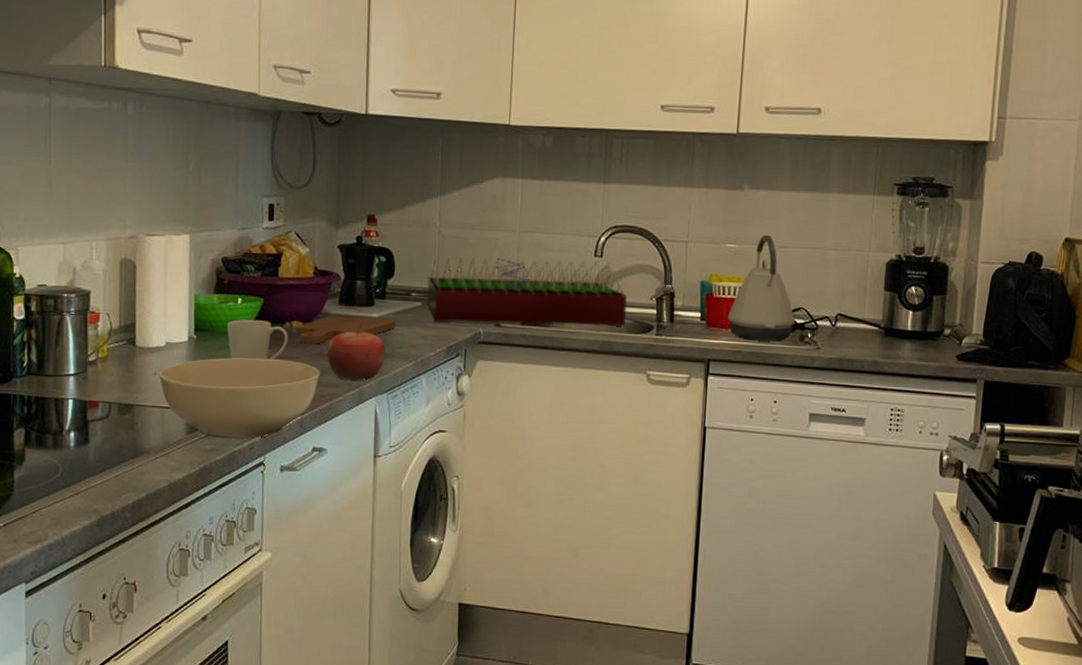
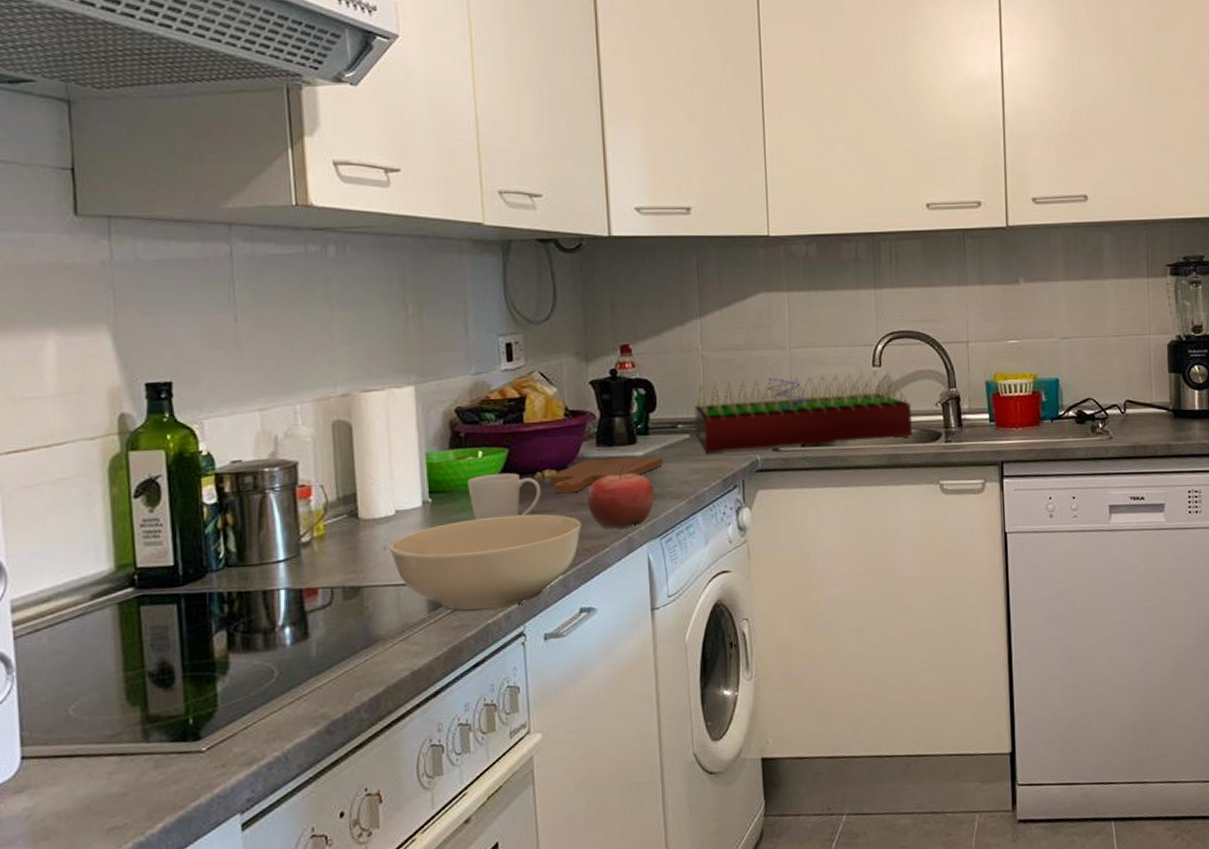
kettle: present [728,235,795,342] -> none [1017,328,1085,437]

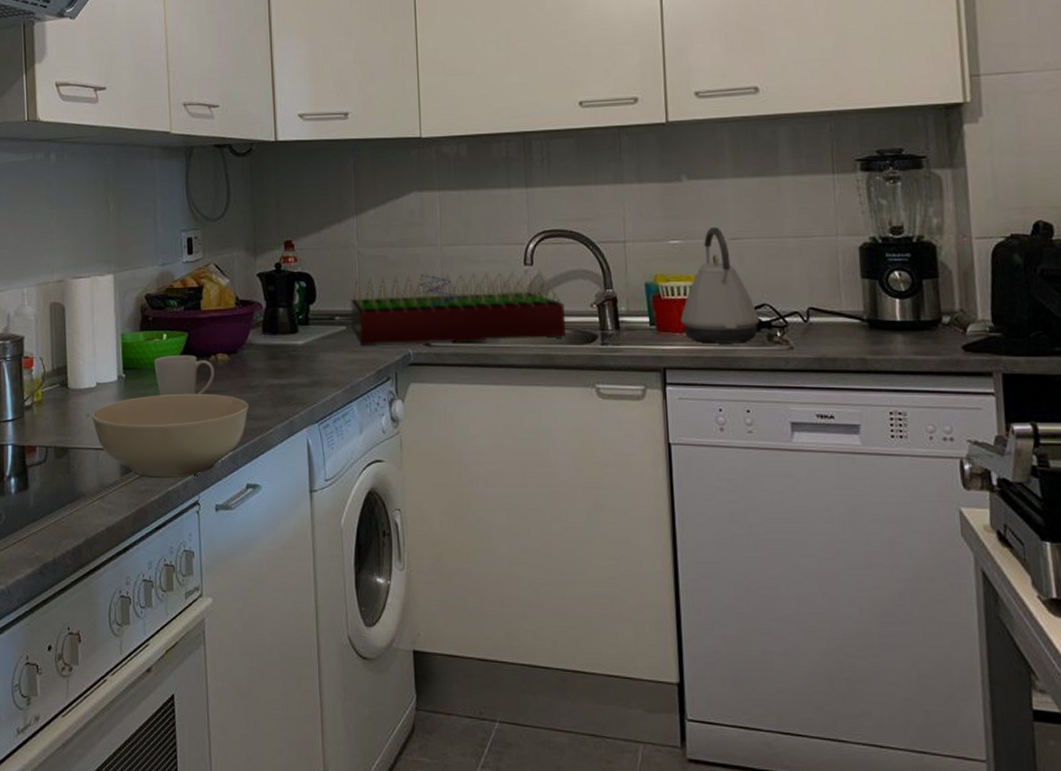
cutting board: present [550,456,663,494] -> none [223,345,322,376]
fruit: present [586,465,655,529] -> none [253,353,314,412]
kettle: none [1017,328,1085,437] -> present [681,228,760,344]

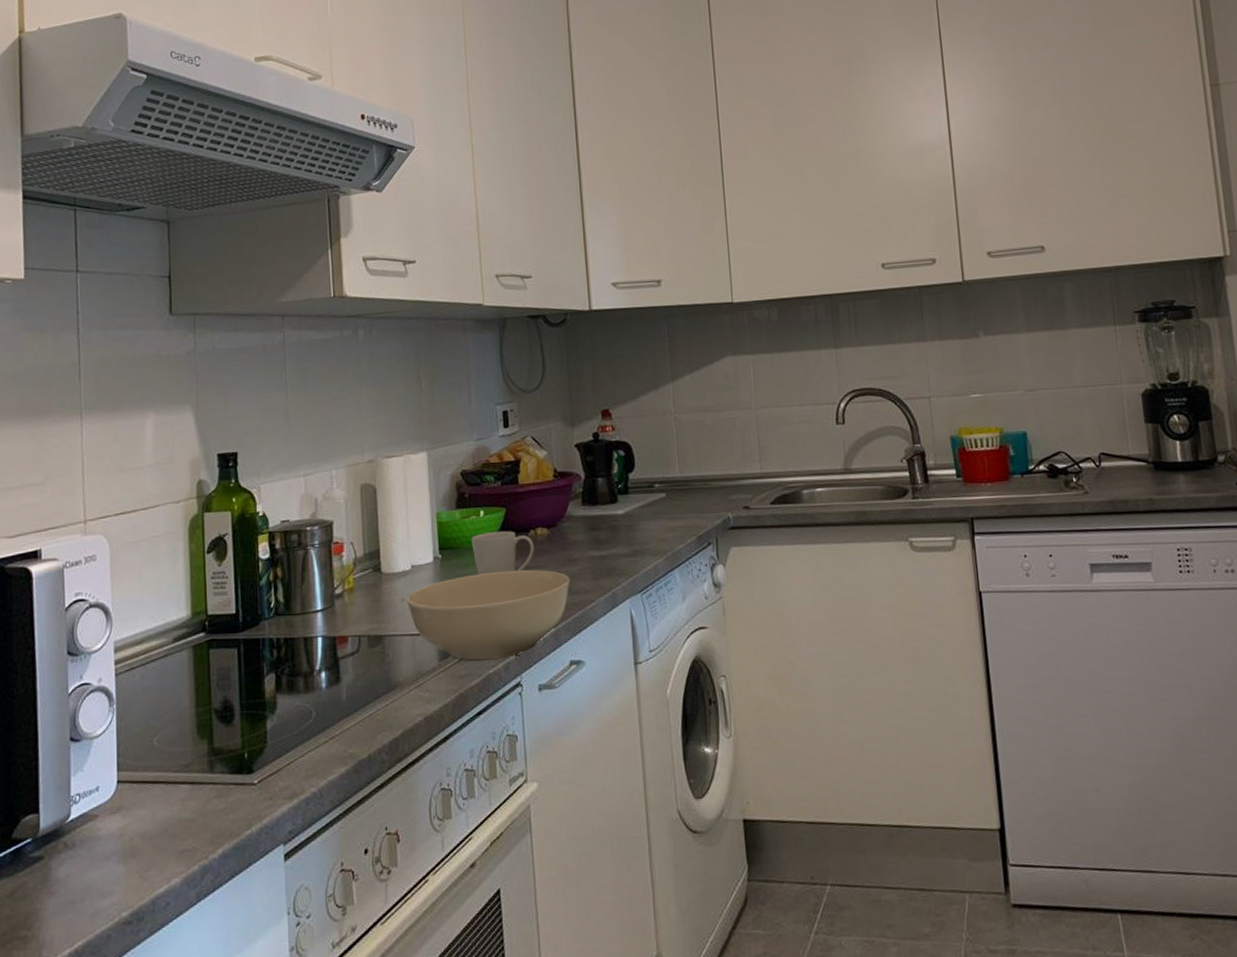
dish rack: present [350,270,566,345] -> none [669,428,878,511]
kettle: present [681,228,760,344] -> none [985,380,1057,492]

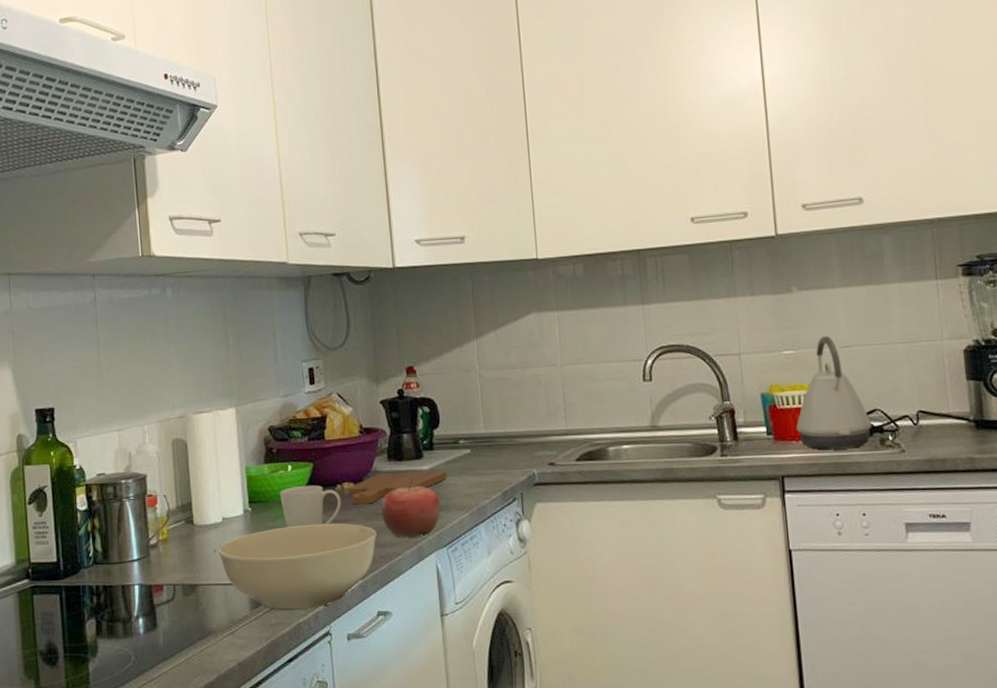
cutting board: none [542,515,642,551] -> present [349,470,447,505]
fruit: none [574,523,635,584] -> present [380,479,441,538]
kettle: none [985,380,1057,492] -> present [796,336,872,450]

